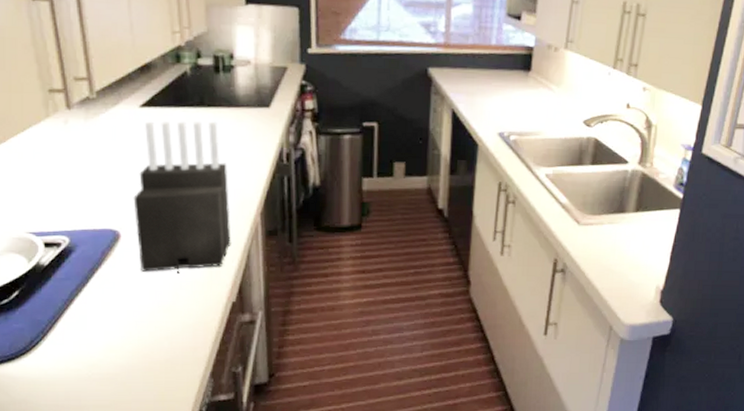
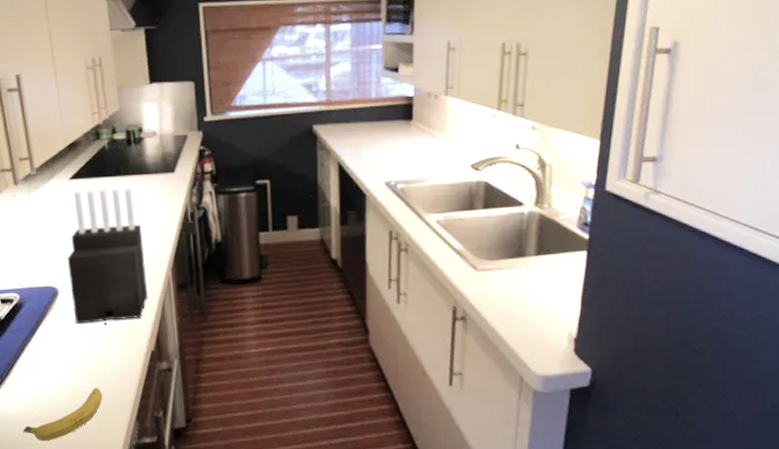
fruit: none [69,342,170,403] -> present [23,388,102,442]

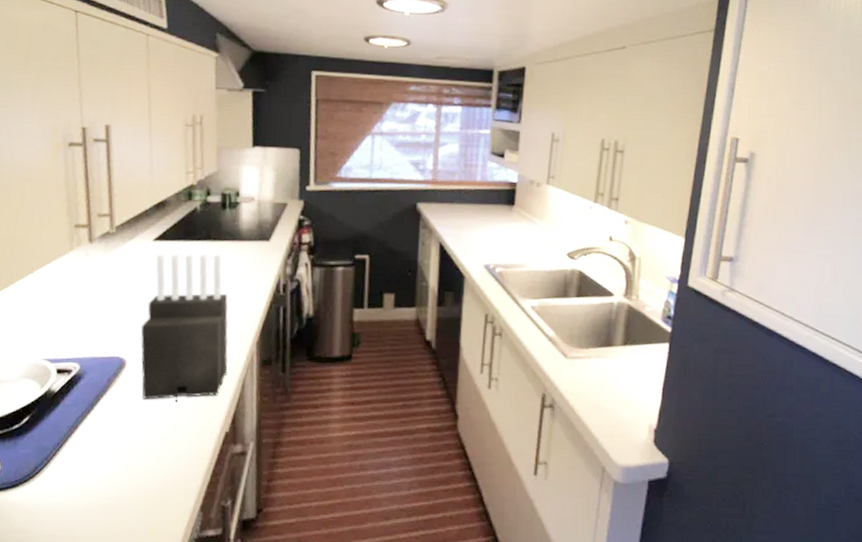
fruit: present [23,388,102,442] -> none [65,472,164,535]

